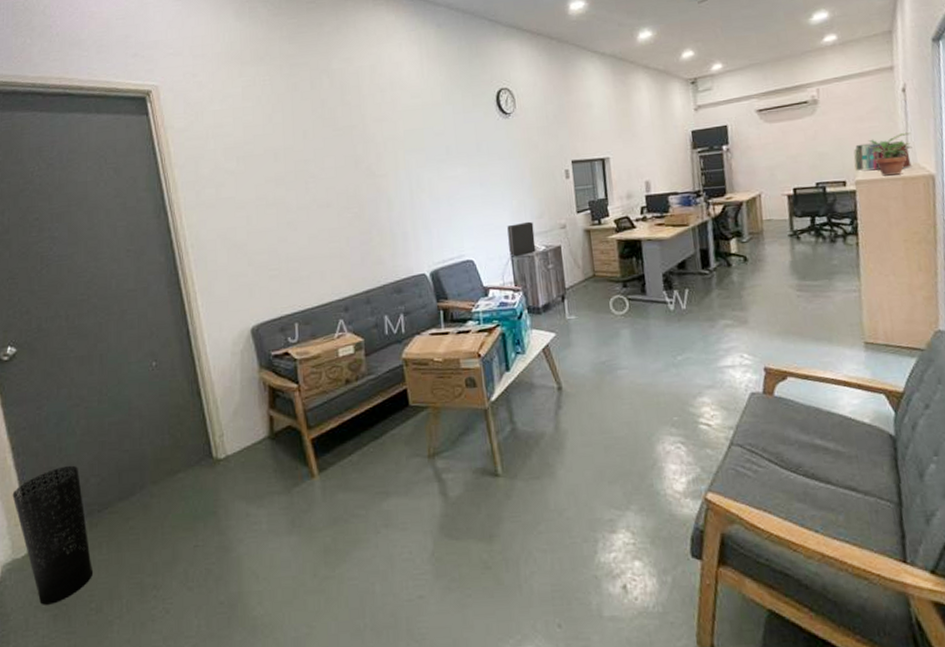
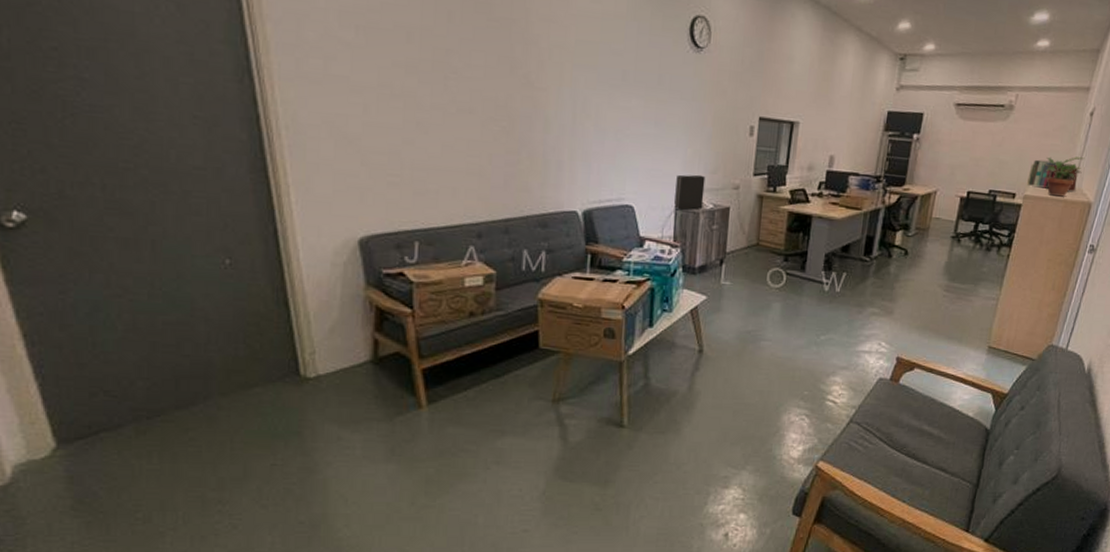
umbrella stand: present [12,465,92,605] -> none [25,363,139,511]

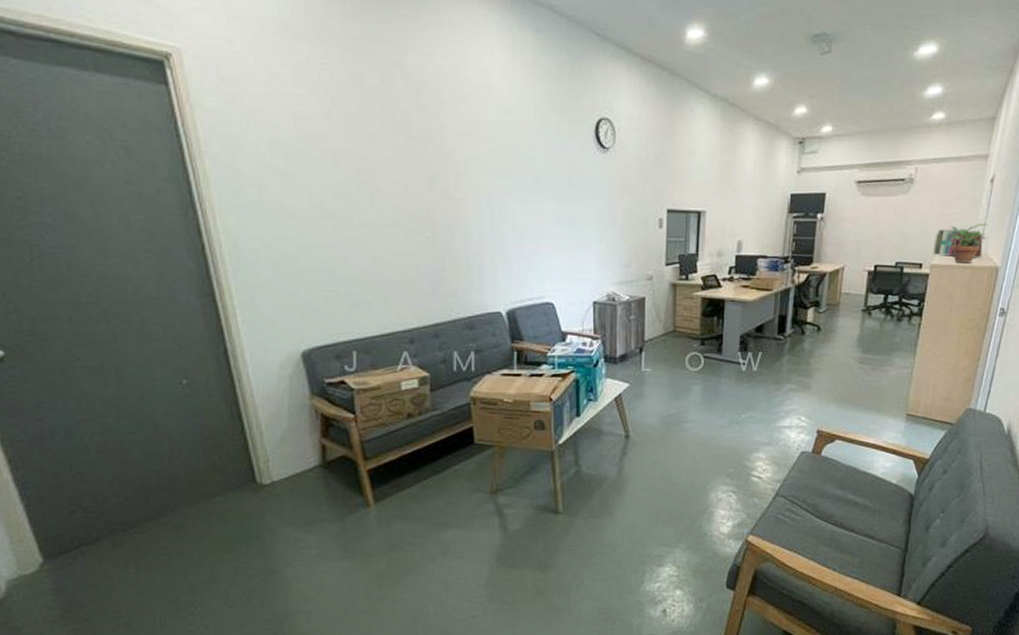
binder: present [674,174,706,211] -> none [592,268,620,304]

